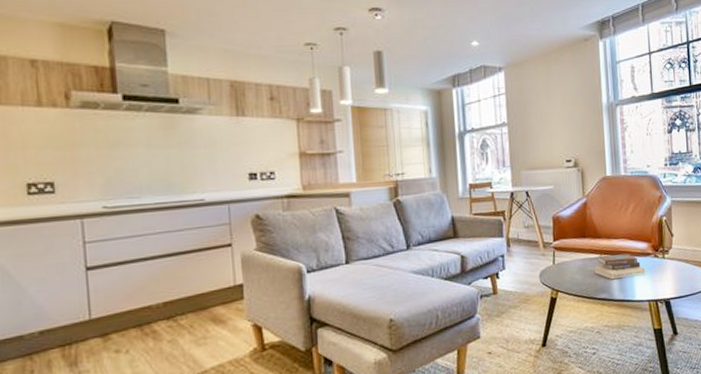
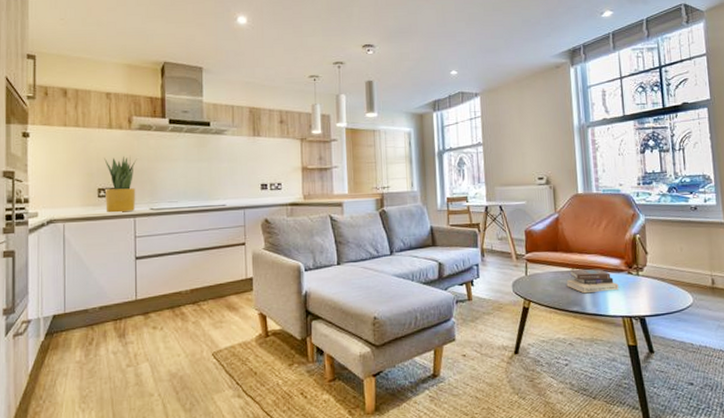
planter: none [33,141,83,215] -> present [104,156,137,213]

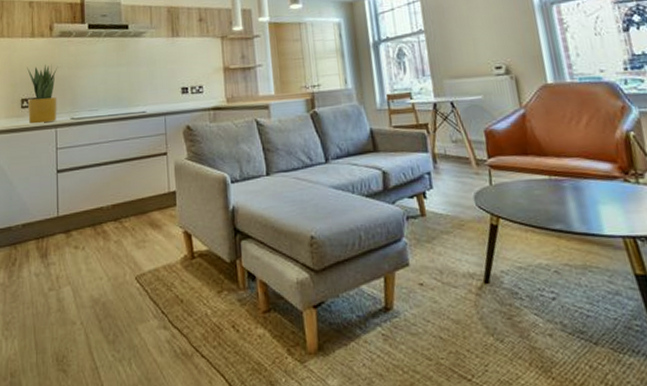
books: present [566,269,619,294] -> none [542,176,615,208]

